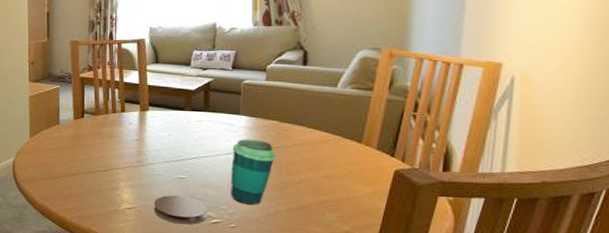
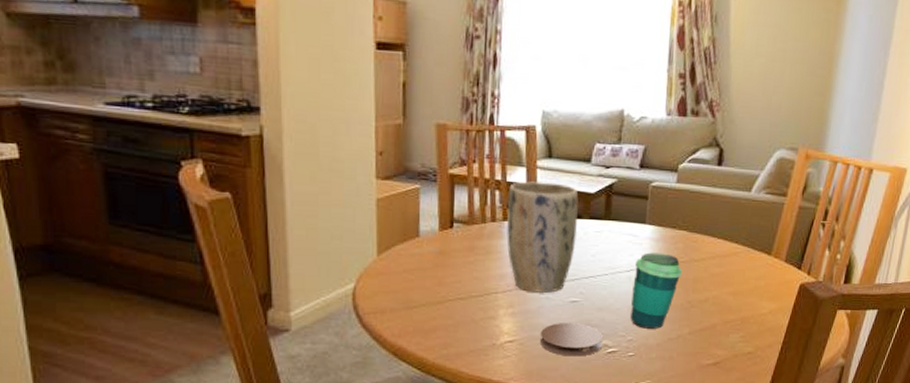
plant pot: none [124,81,181,170] -> present [506,181,579,293]

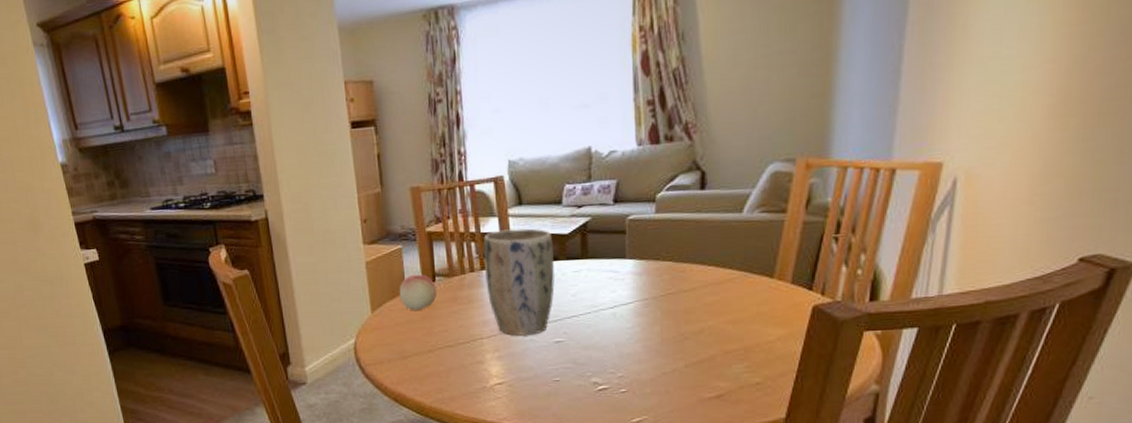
fruit: none [411,218,453,258] -> present [399,274,437,311]
coaster: present [540,323,604,357] -> none [529,363,593,396]
cup: present [630,252,682,329] -> none [618,286,671,364]

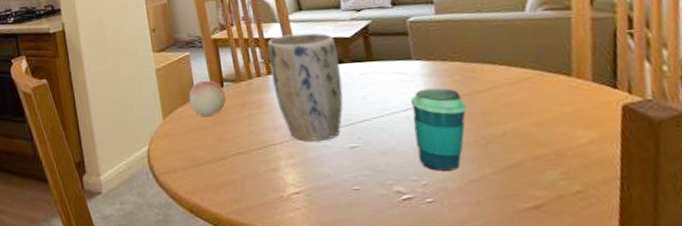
cup: none [618,286,671,364] -> present [410,87,467,171]

